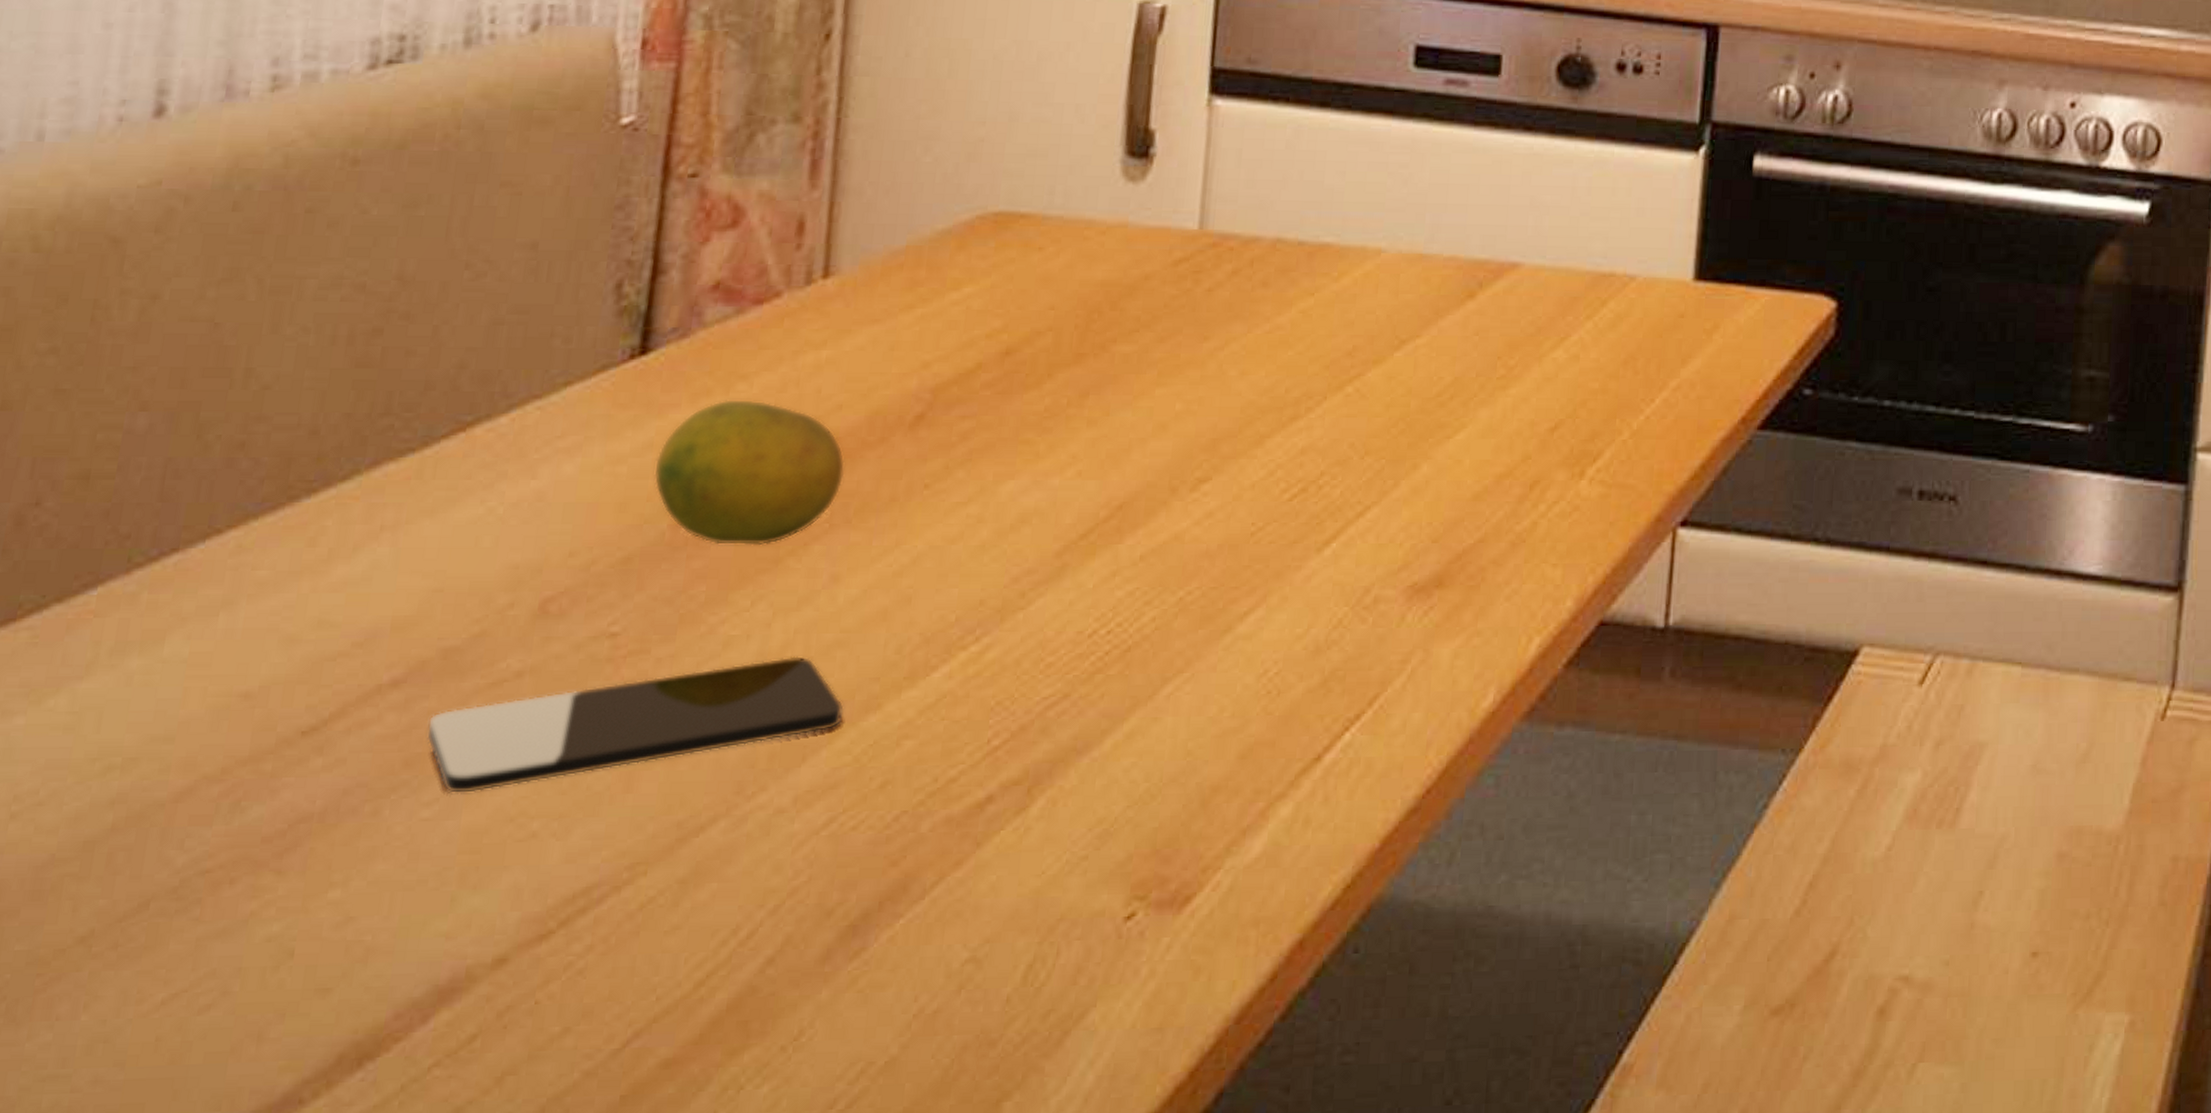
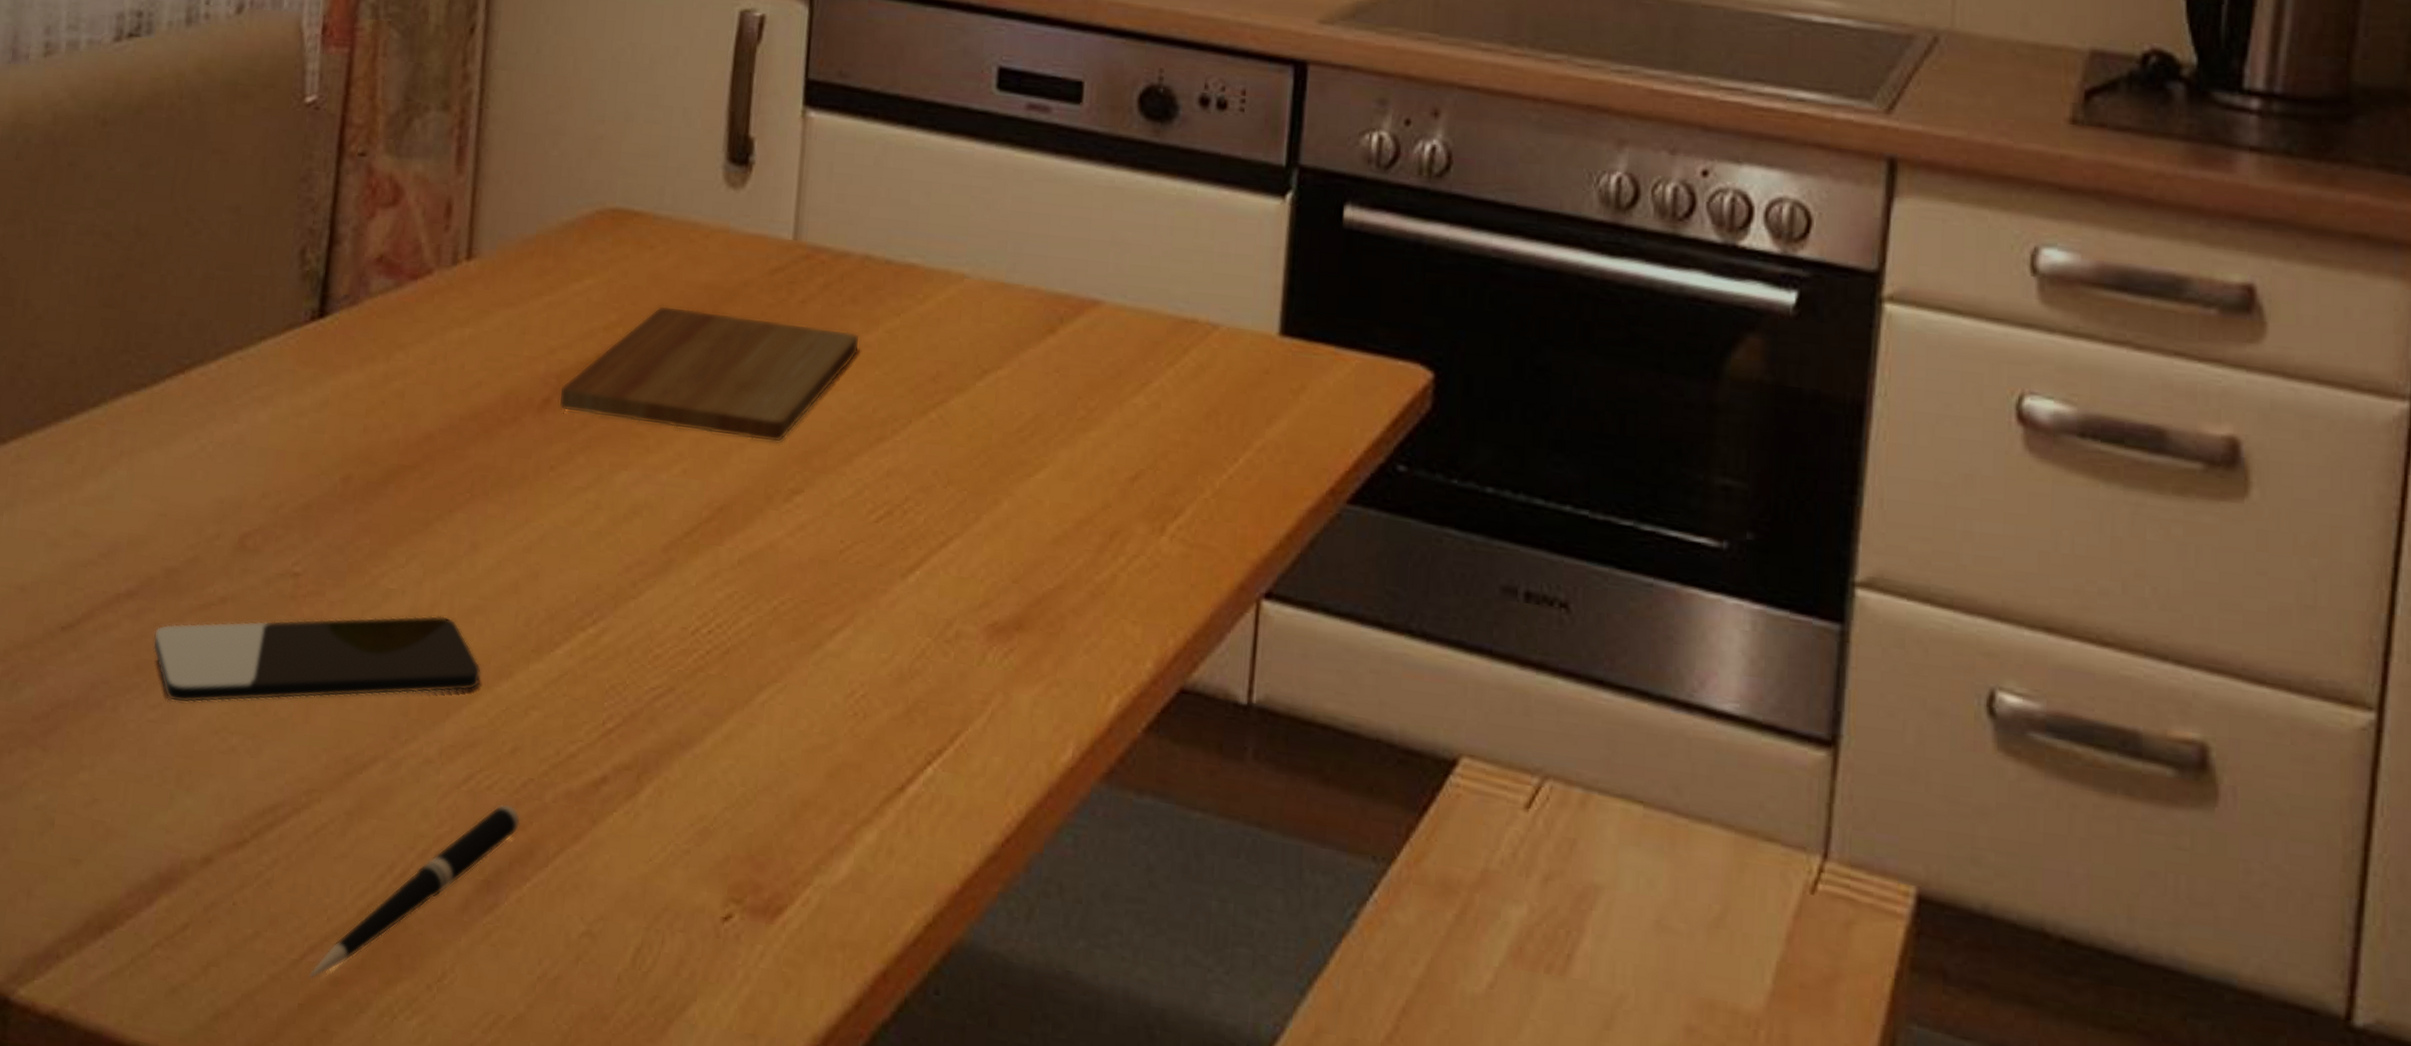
pen: none [633,841,893,1067] -> present [308,803,521,979]
fruit: present [653,398,846,546] -> none [328,366,484,508]
cutting board: none [934,307,1271,434] -> present [559,305,860,443]

